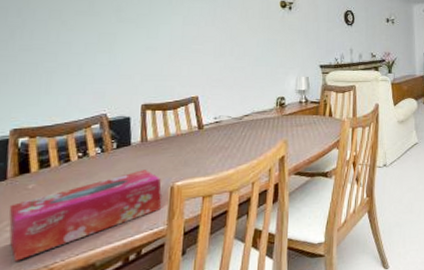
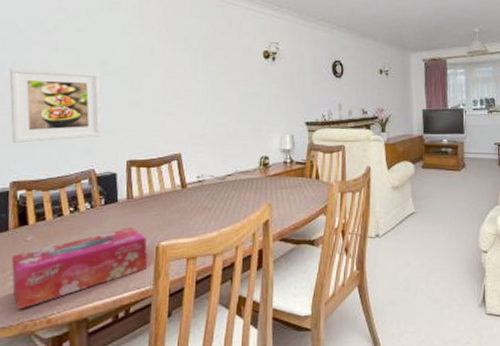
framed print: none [13,14,116,90] -> present [9,68,102,143]

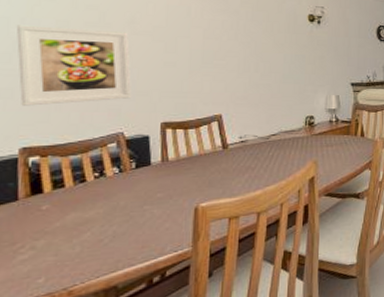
tissue box: present [11,228,148,310] -> none [22,190,186,284]

